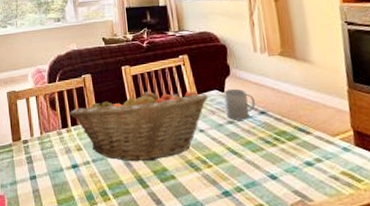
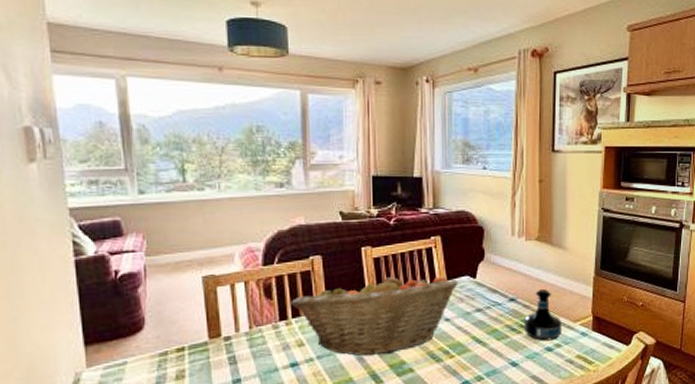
mug: present [223,88,256,120] -> none [475,274,507,308]
tequila bottle: none [278,101,320,155] -> present [524,288,562,341]

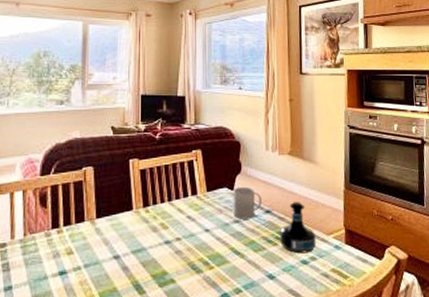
fruit basket: present [291,274,458,356] -> none [63,184,217,266]
mug: none [475,274,507,308] -> present [233,186,262,219]

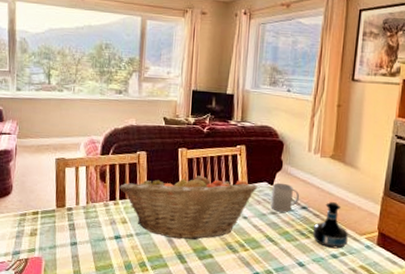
fruit basket: none [63,184,217,266] -> present [120,171,257,241]

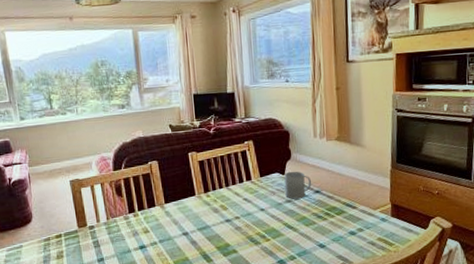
fruit basket: present [120,171,257,241] -> none [137,174,270,240]
tequila bottle: present [313,201,348,249] -> none [329,181,363,226]

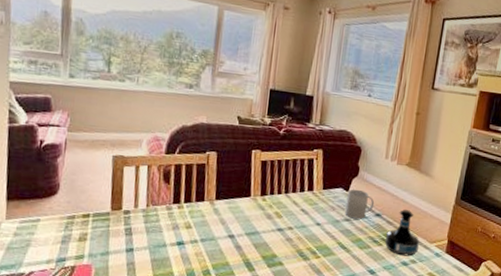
tequila bottle: none [329,181,363,226] -> present [385,209,419,257]

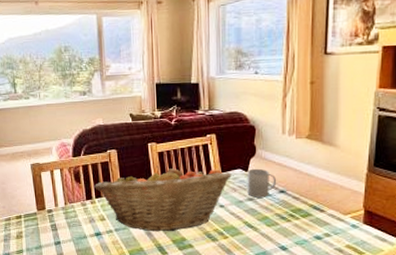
fruit basket: none [185,174,333,247] -> present [94,165,232,232]
tequila bottle: present [385,209,419,257] -> none [294,182,331,230]

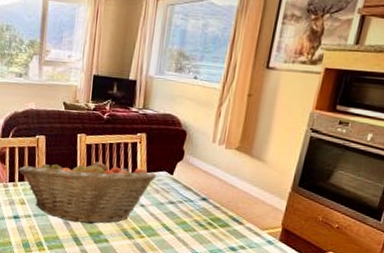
mug: present [247,168,277,198] -> none [169,172,201,203]

